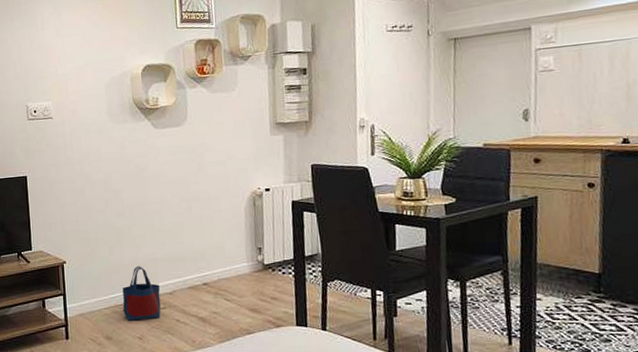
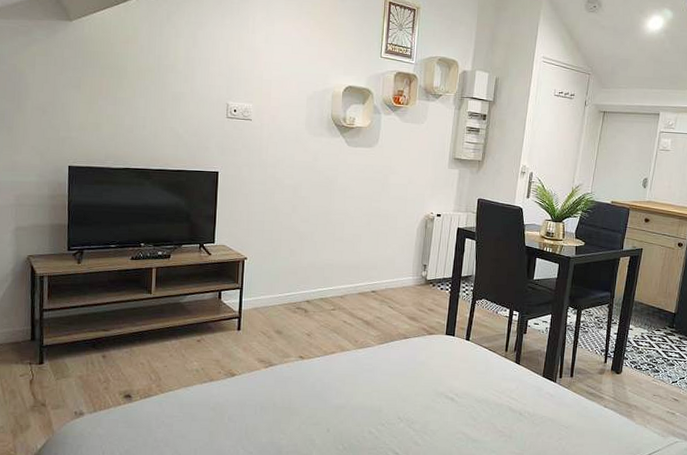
tote bag: present [122,266,161,321] -> none [296,269,332,319]

